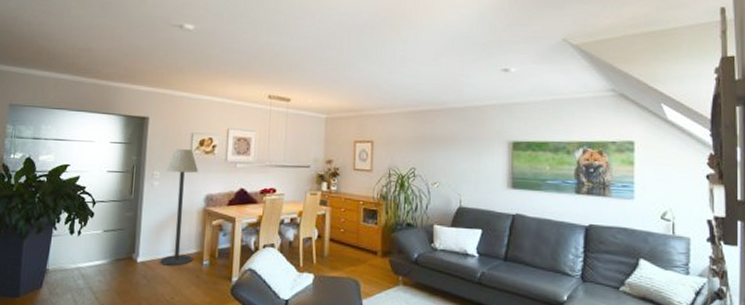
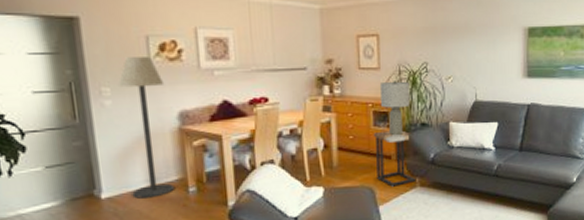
side table: none [362,227,398,282] -> present [373,130,415,187]
lamp: none [370,182,398,234] -> present [379,81,410,136]

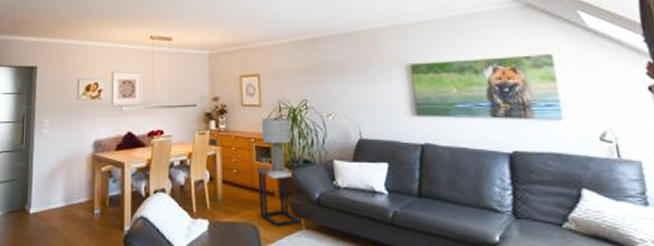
floor lamp: present [117,57,175,199] -> none [52,96,86,216]

